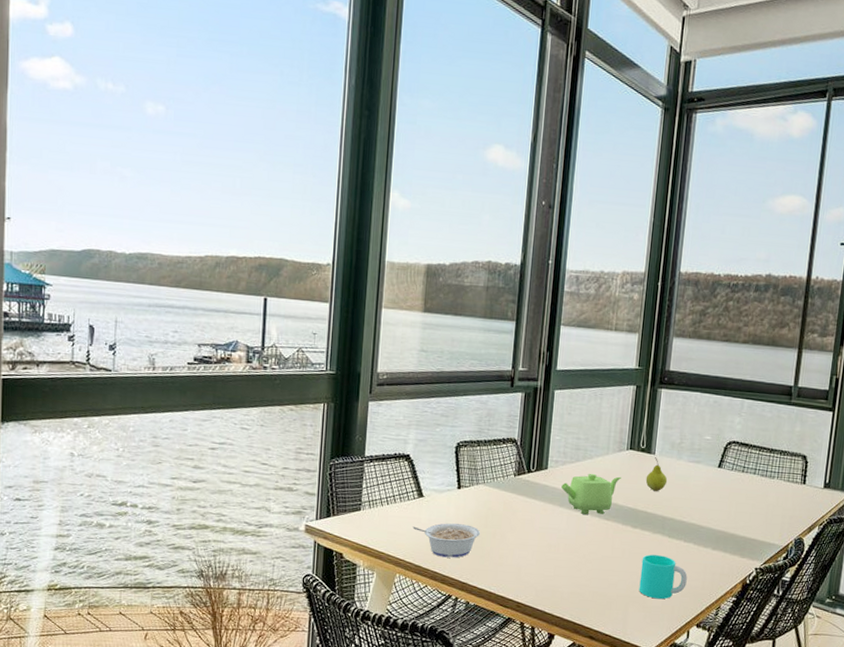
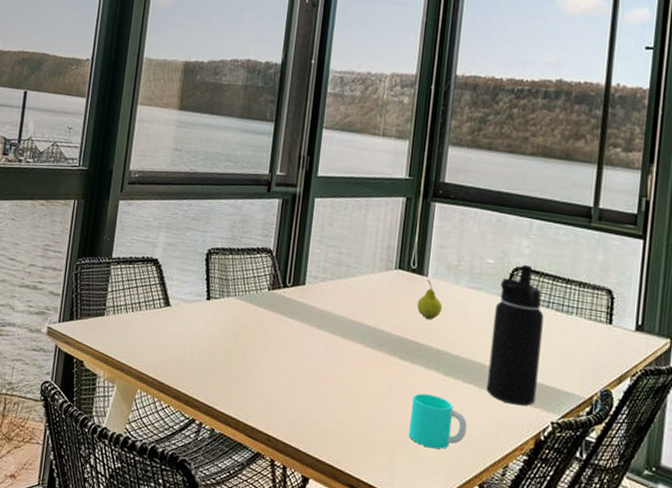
legume: present [413,523,481,558] -> none [157,337,230,378]
teapot: present [561,473,621,515] -> none [320,293,389,342]
water bottle: none [703,438,751,557] -> present [486,264,544,406]

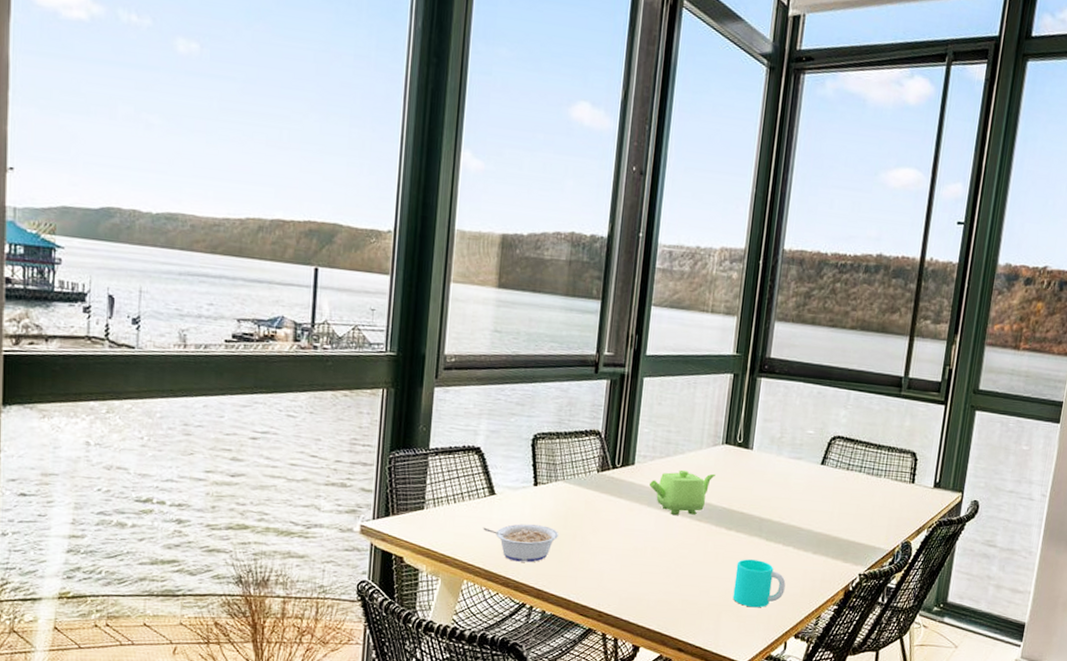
legume: none [157,337,230,378] -> present [483,524,559,563]
teapot: none [320,293,389,342] -> present [649,469,716,516]
fruit: present [417,280,443,320] -> none [742,453,766,491]
water bottle: present [486,264,544,406] -> none [803,433,857,562]

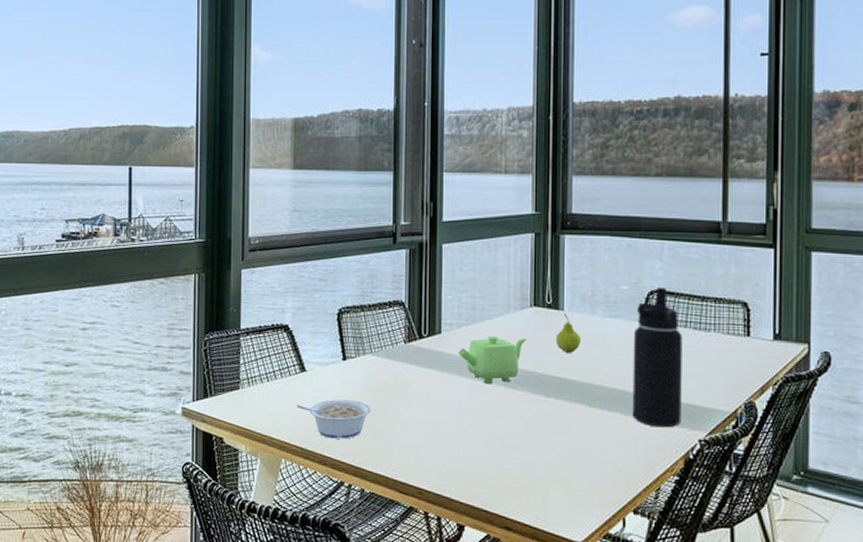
cup: present [732,559,786,608] -> none [559,428,616,481]
fruit: none [742,453,766,491] -> present [555,314,582,354]
water bottle: none [803,433,857,562] -> present [632,286,682,428]

